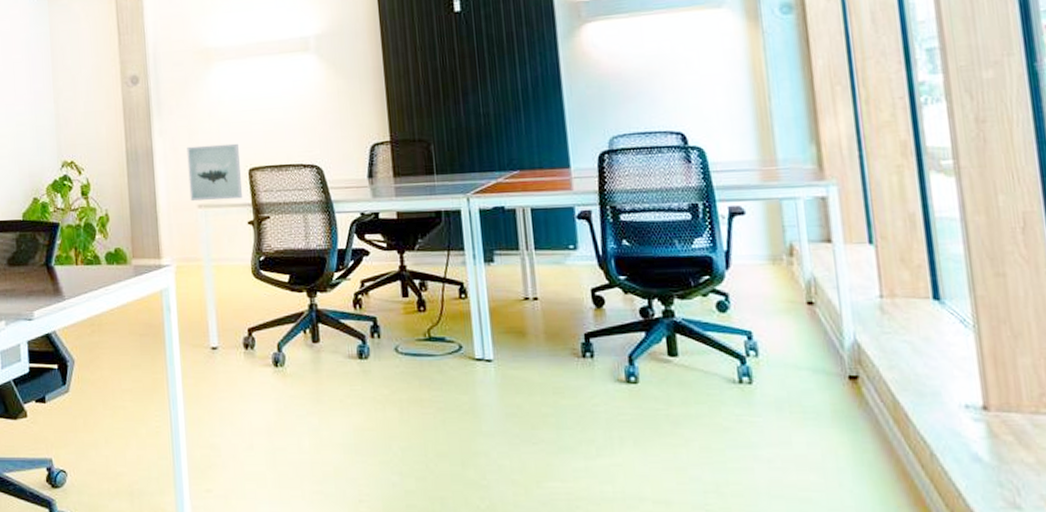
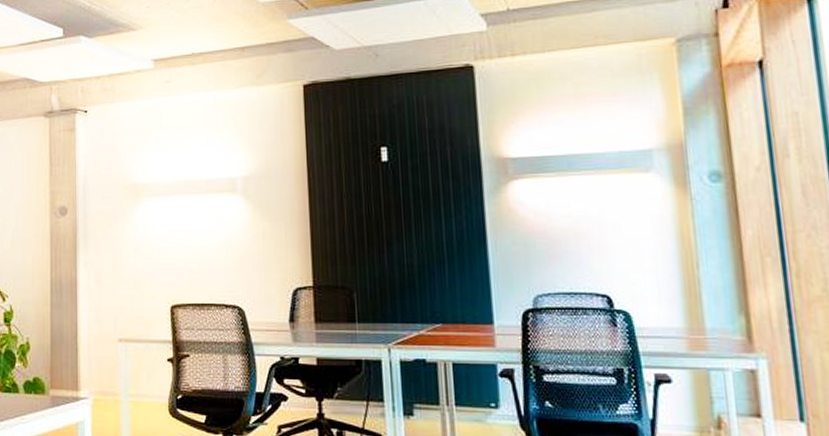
wall art: present [187,143,243,201] -> none [110,279,164,336]

